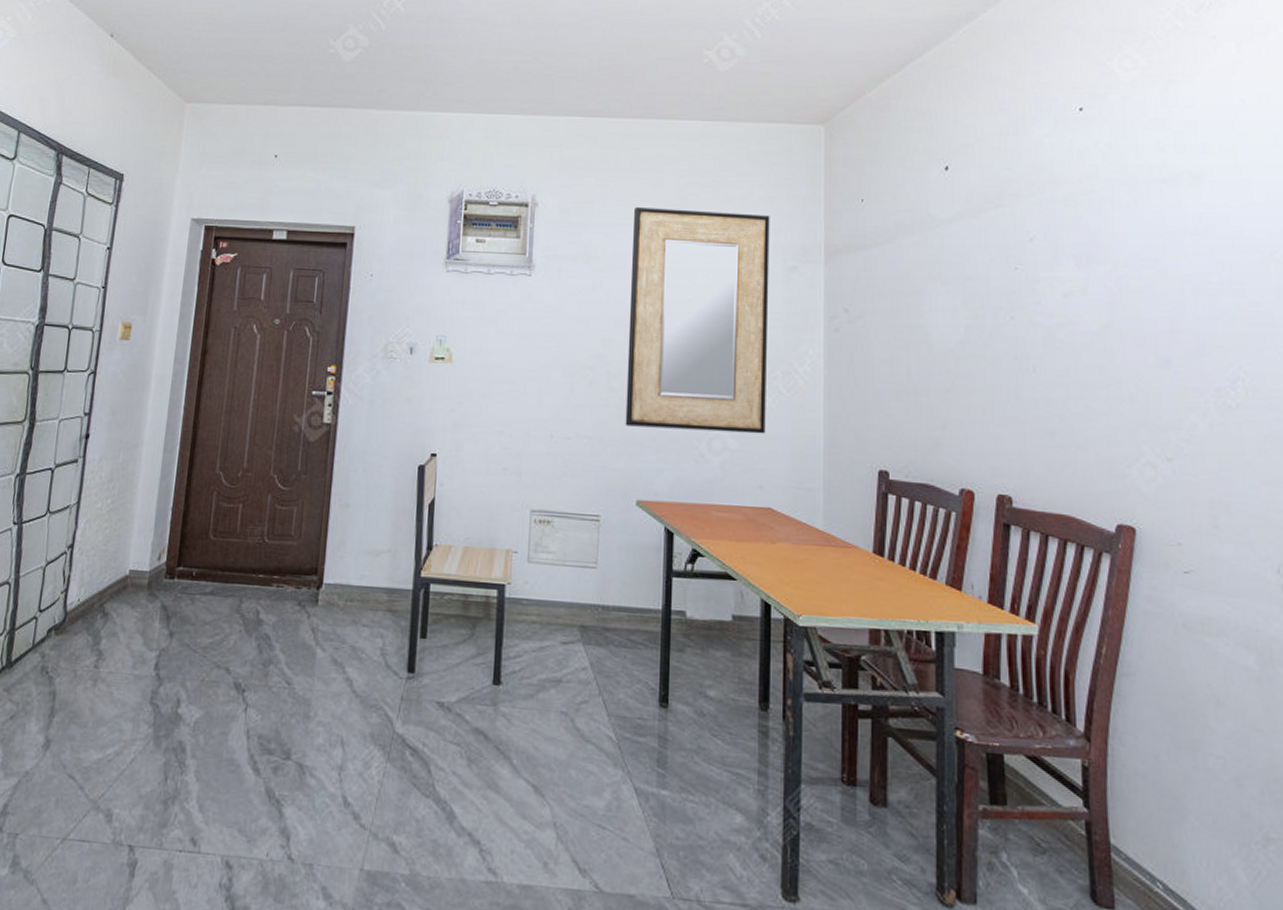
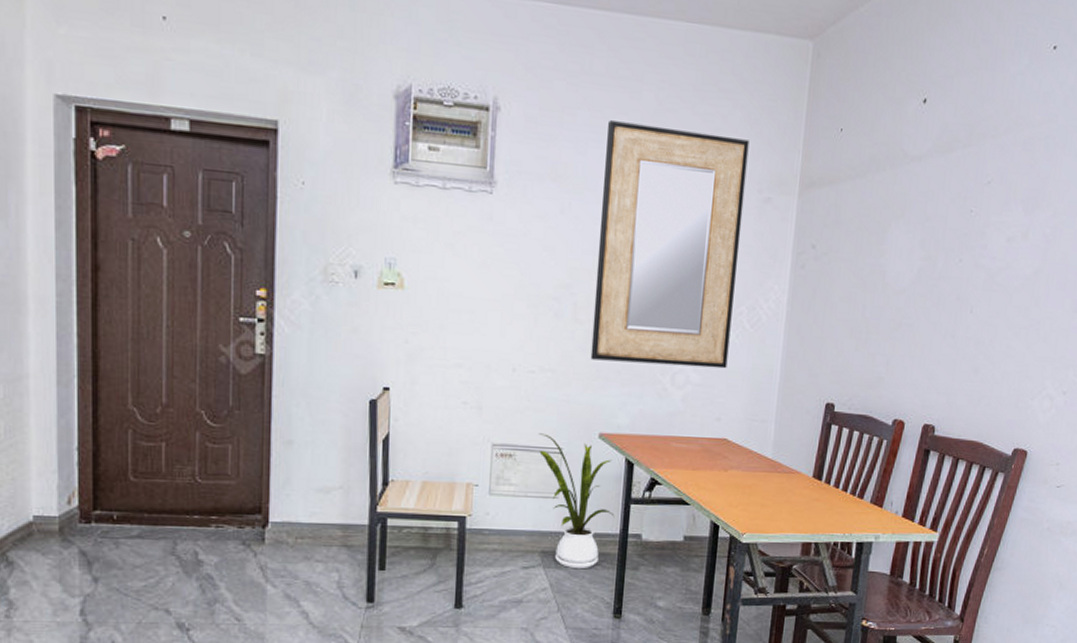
house plant: none [576,500,656,648] -> present [539,433,615,570]

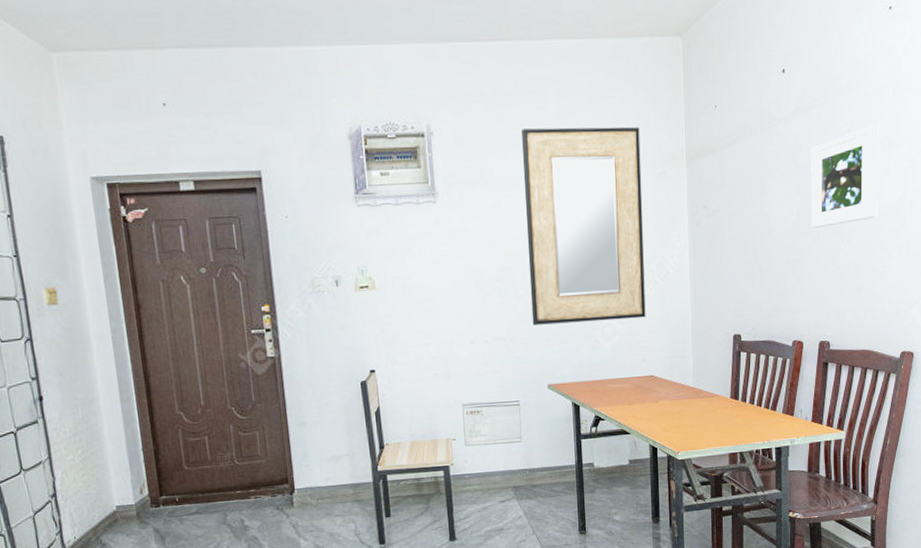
house plant: present [539,433,615,570] -> none [499,390,570,498]
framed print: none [931,180,1024,292] -> present [810,125,879,229]

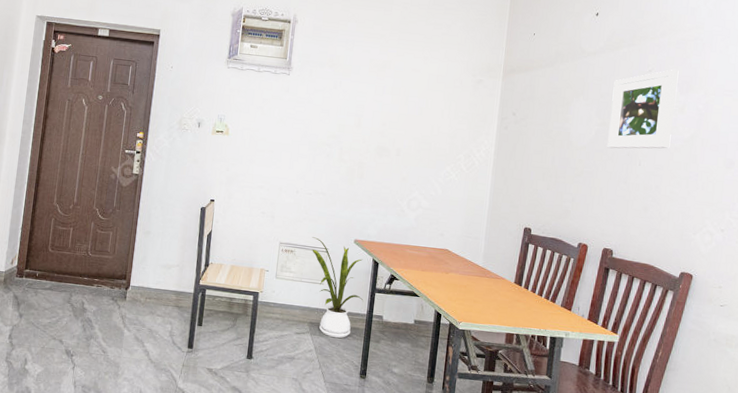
house plant: none [499,390,570,498] -> present [312,237,364,338]
home mirror: present [522,127,646,326] -> none [350,29,467,199]

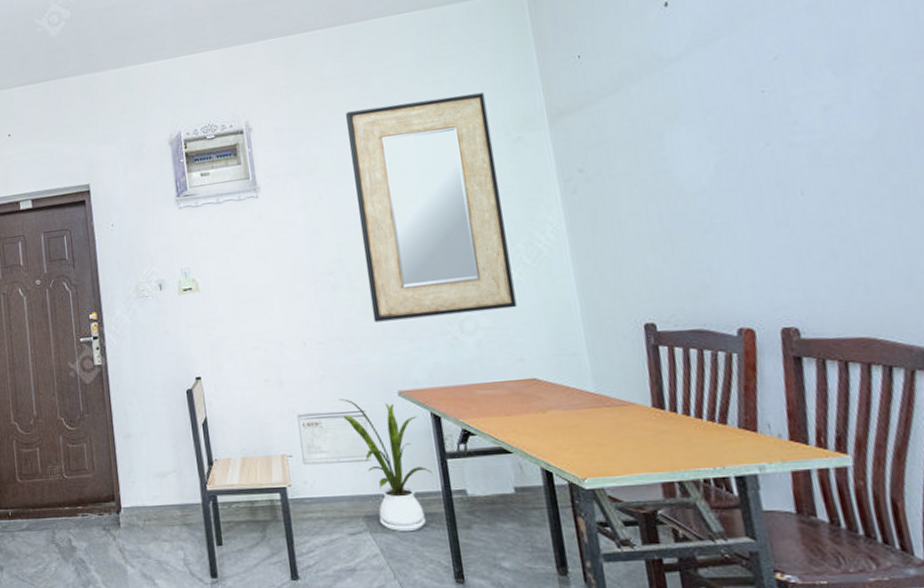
home mirror: none [350,29,467,199] -> present [346,92,517,323]
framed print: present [606,69,679,149] -> none [721,45,845,183]

